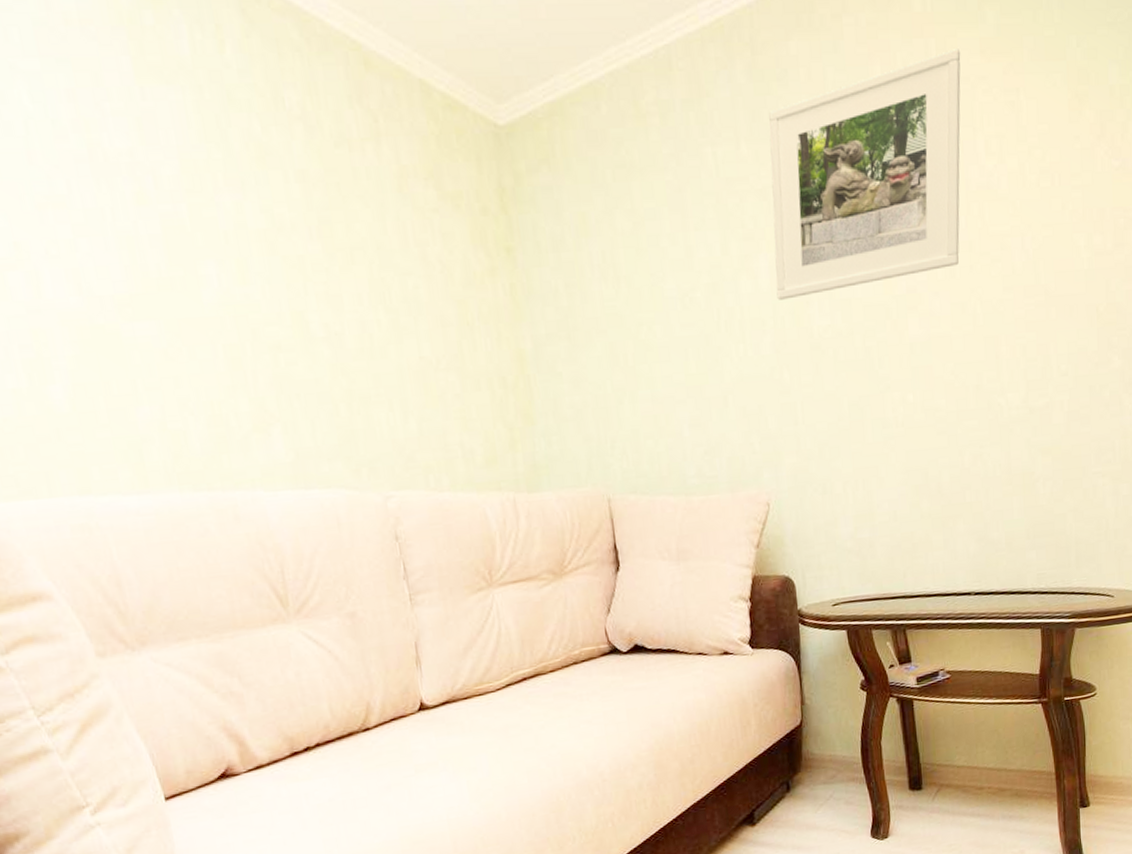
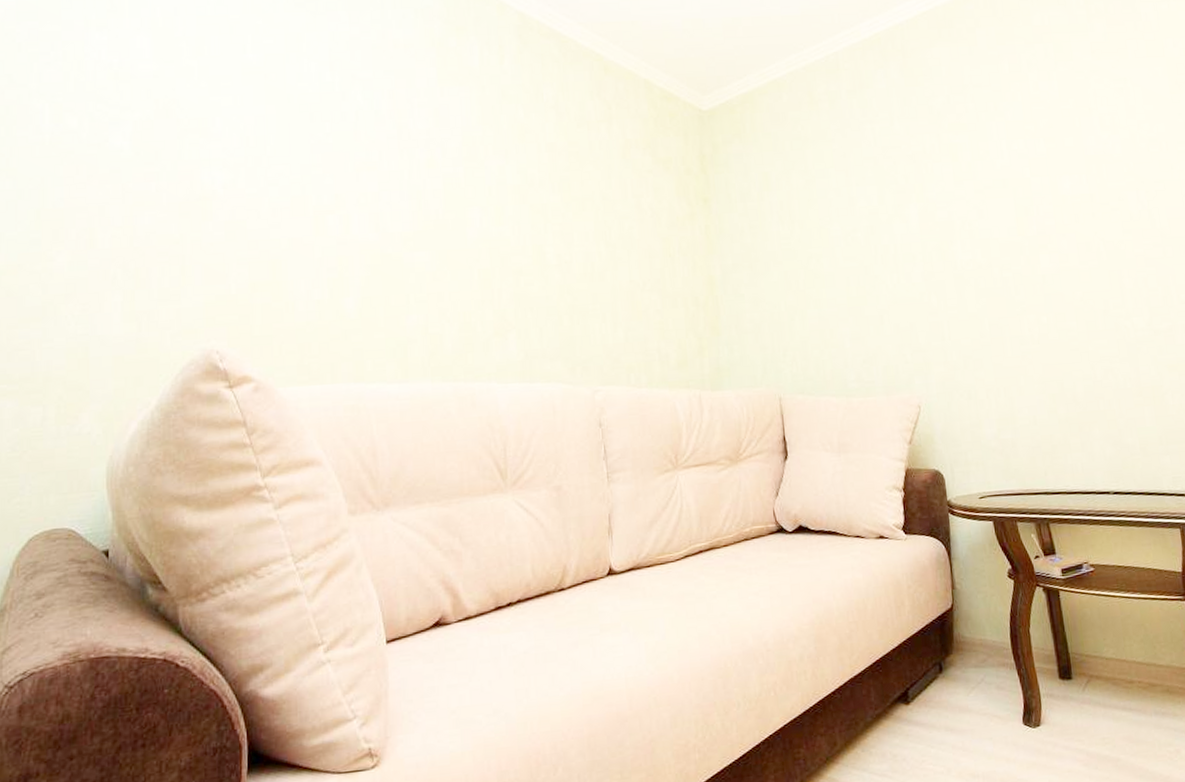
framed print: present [769,49,961,300] -> none [917,51,1082,239]

